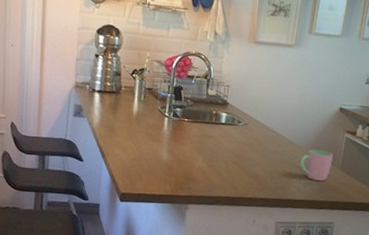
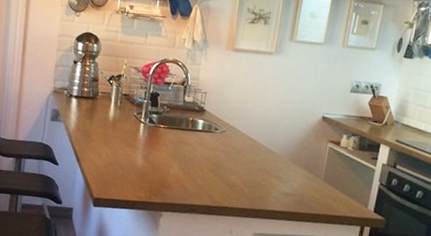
cup: present [300,149,334,181] -> none [280,159,316,192]

